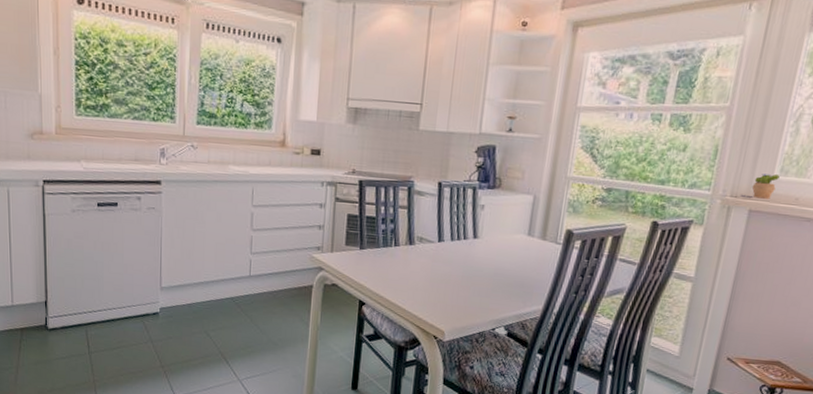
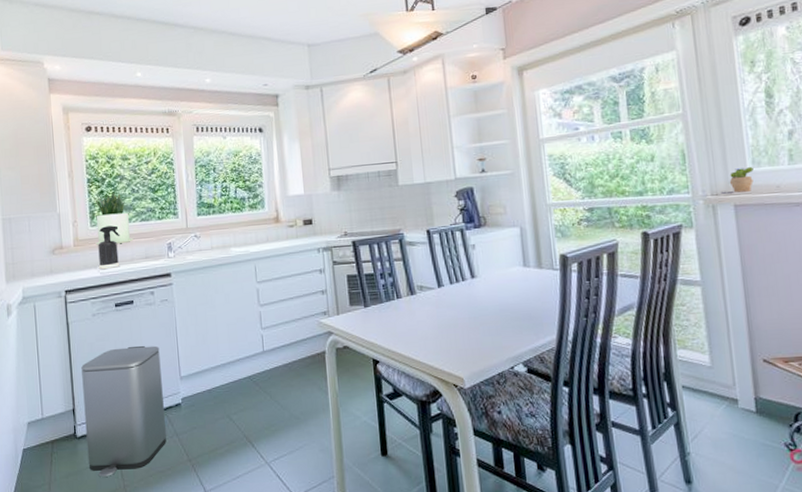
pedal bin: none [57,248,142,370] -> present [81,345,167,477]
planter: none [79,80,123,141] -> present [93,192,134,245]
spray bottle: none [82,117,109,165] -> present [98,225,120,270]

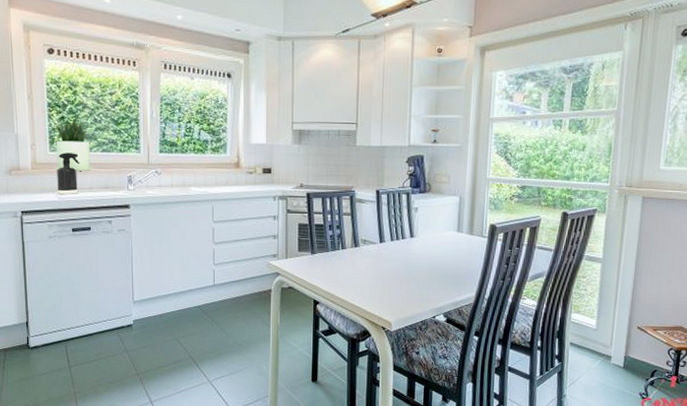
pedal bin: present [81,345,167,477] -> none [36,269,118,383]
potted cactus: present [720,167,754,195] -> none [633,165,665,188]

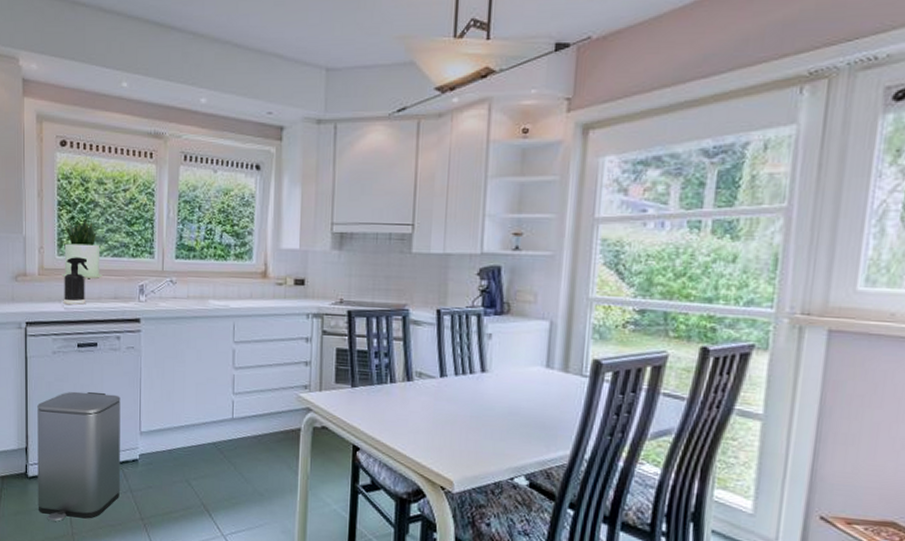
pedal bin: none [36,269,118,383] -> present [37,391,121,521]

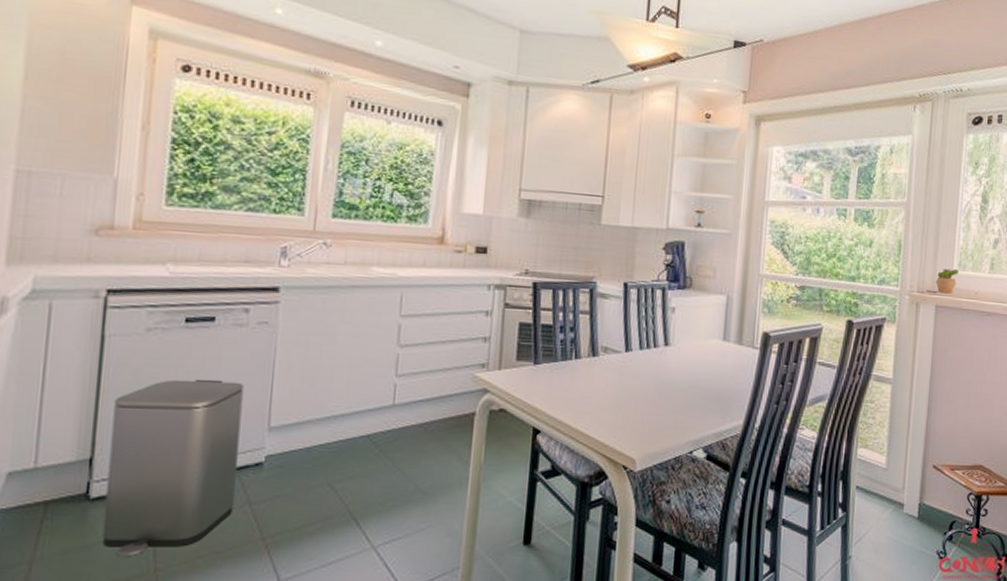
planter: present [60,219,103,280] -> none [167,162,231,238]
spray bottle: present [63,257,89,305] -> none [168,208,211,269]
potted cactus: none [814,285,865,316] -> present [926,268,959,294]

